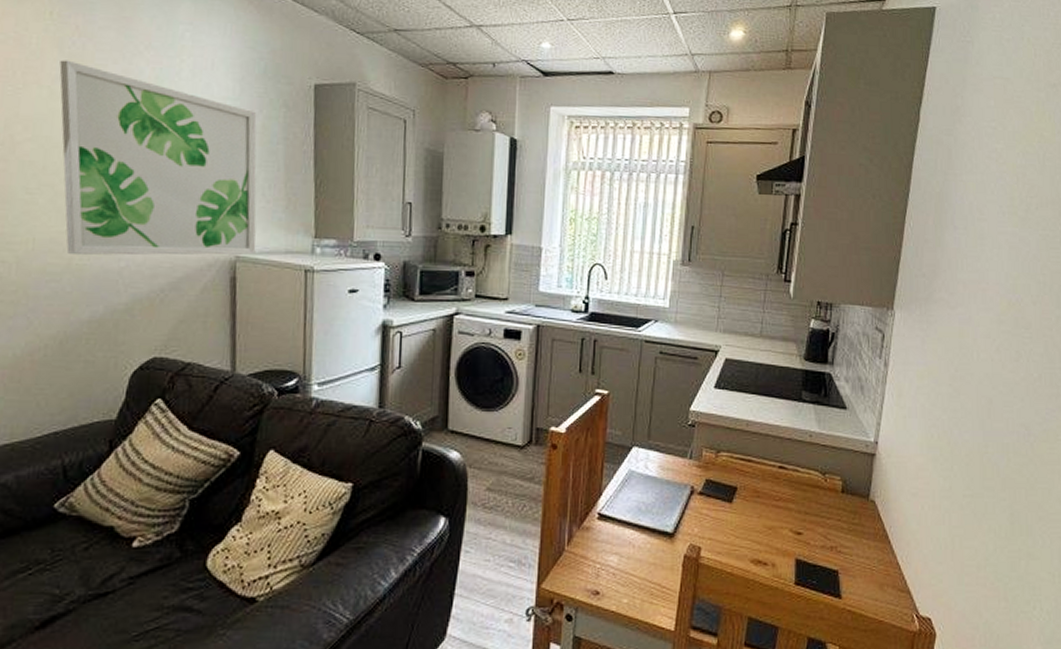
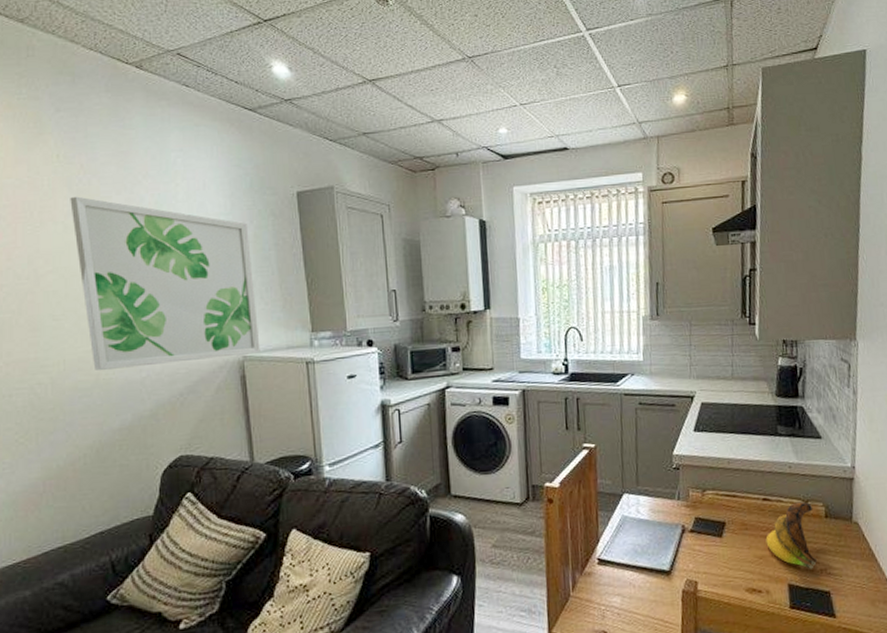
banana: none [777,473,830,545] -> present [765,501,818,569]

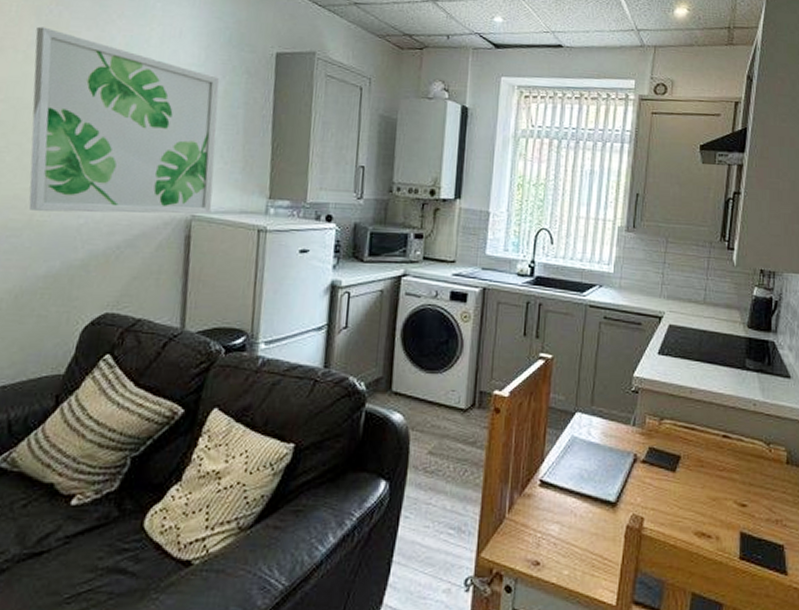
banana: present [765,501,818,569] -> none [721,443,775,518]

